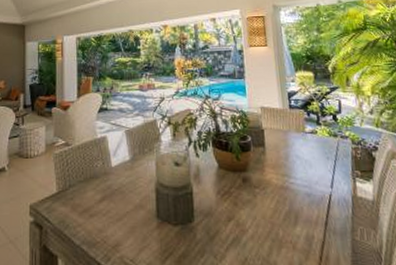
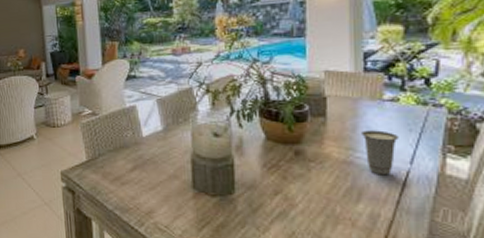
cup: none [293,158,320,199] -> present [362,130,398,176]

